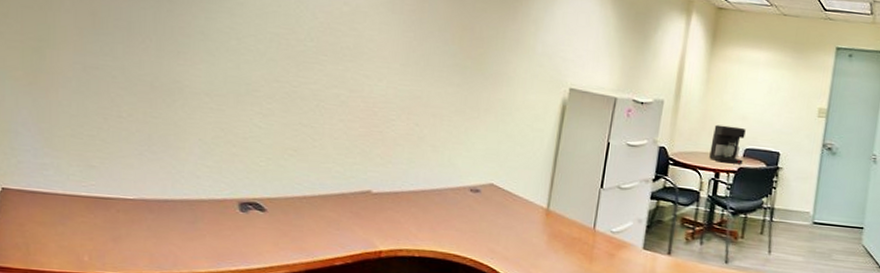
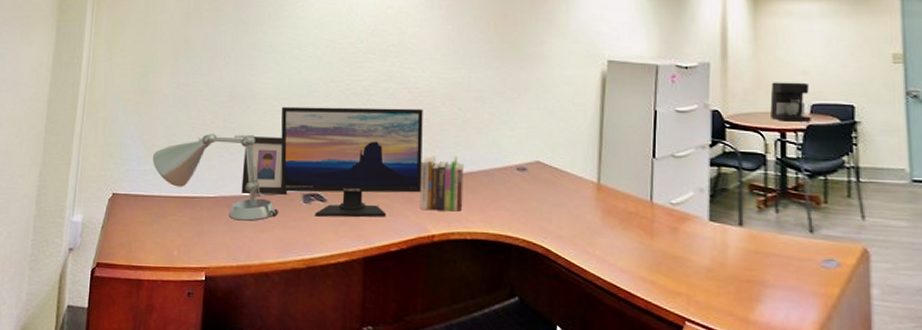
desk lamp: none [54,127,210,228] -> present [153,133,278,221]
picture frame: none [166,135,222,202] -> present [241,137,288,195]
computer monitor: none [213,104,377,231] -> present [280,106,423,218]
books: none [368,171,417,229] -> present [420,155,464,212]

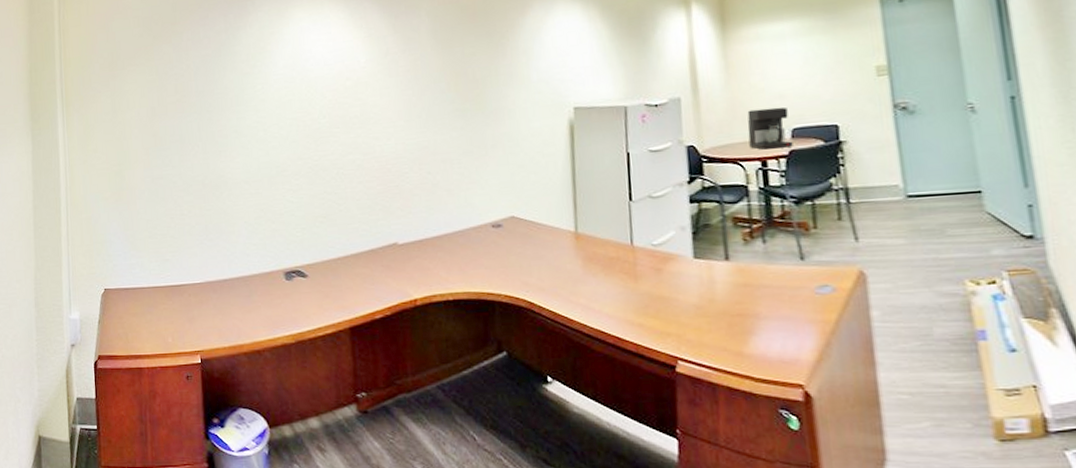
desk lamp: present [153,133,278,221] -> none [137,219,263,303]
picture frame: present [241,137,288,195] -> none [223,219,270,278]
computer monitor: present [280,106,423,218] -> none [253,176,399,292]
books: present [420,155,464,212] -> none [395,219,442,276]

